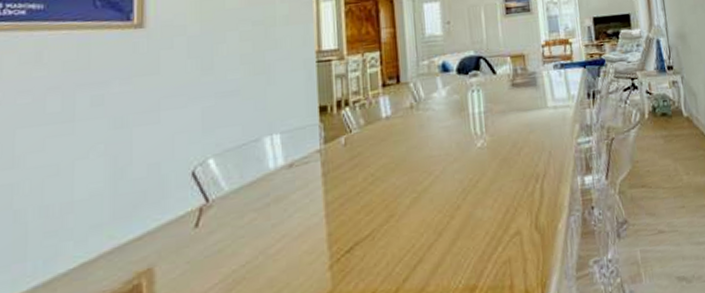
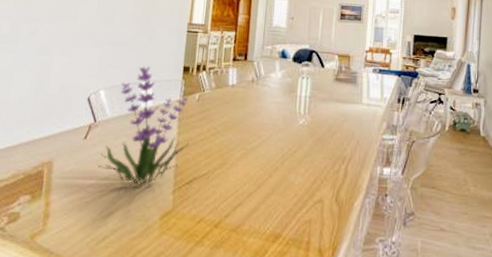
plant: none [219,114,341,272] -> present [97,65,189,187]

